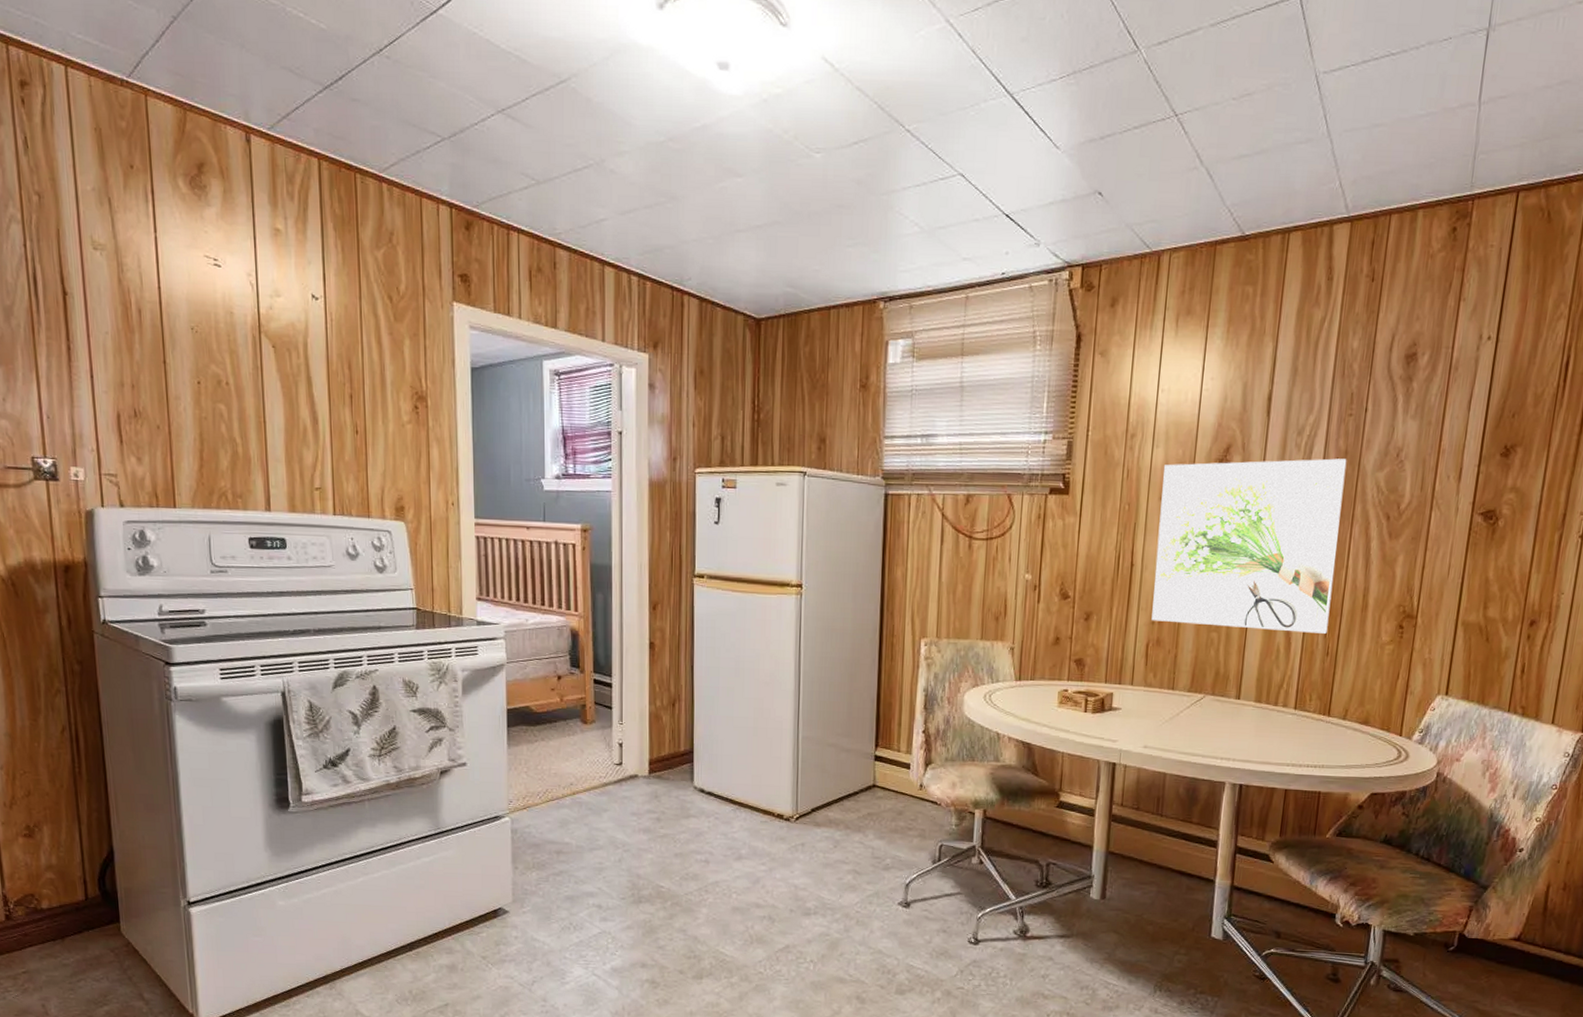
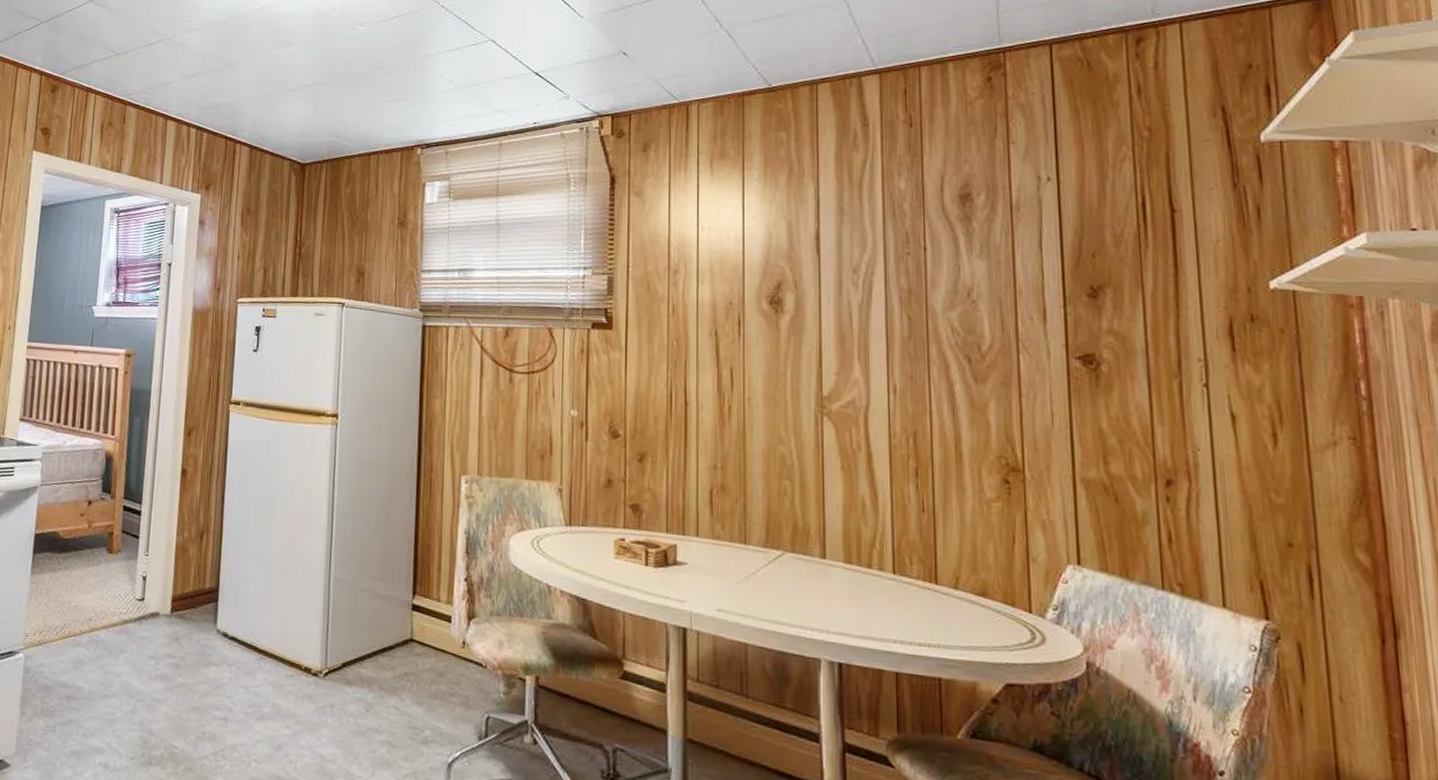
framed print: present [1151,458,1347,634] -> none [711,297,919,486]

